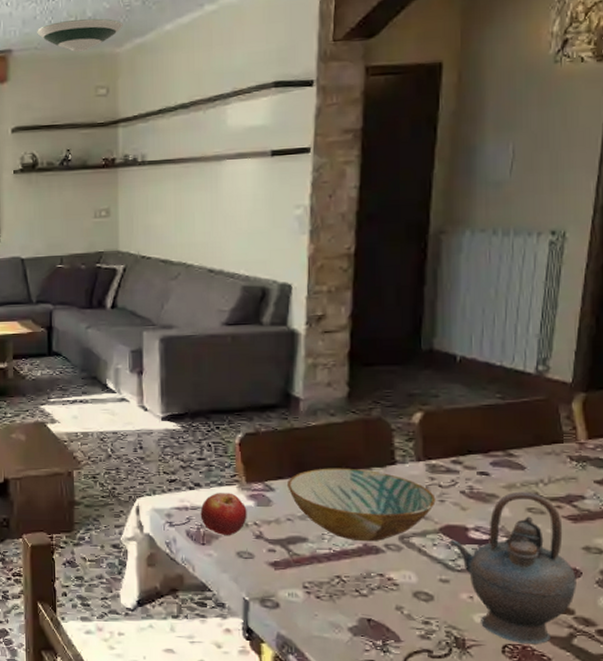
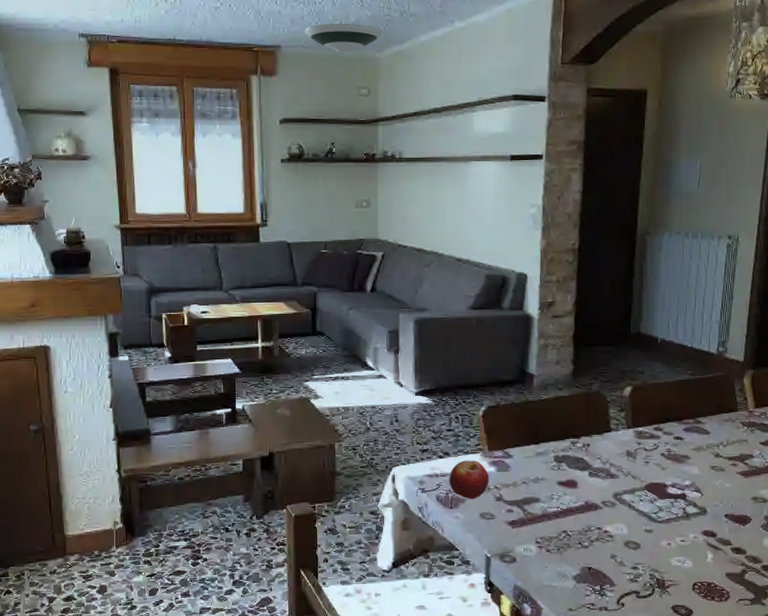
bowl: present [287,468,436,542] -> none [523,435,642,500]
teapot: present [449,491,577,644] -> none [652,452,747,581]

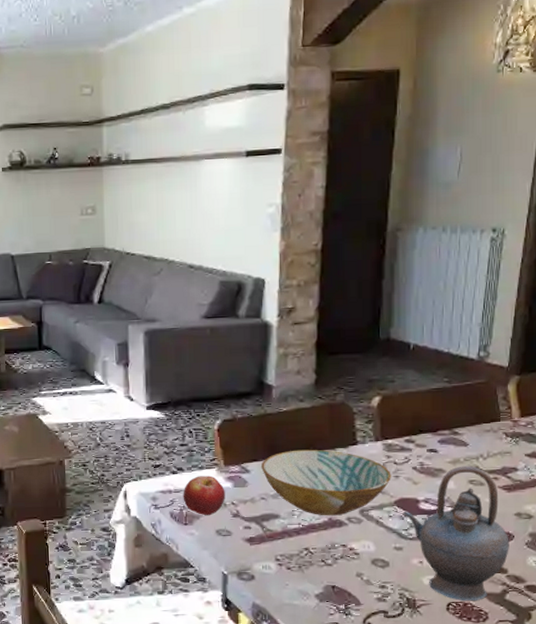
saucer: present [304,23,383,54] -> none [23,17,106,51]
bowl: none [523,435,642,500] -> present [261,449,391,516]
teapot: none [652,452,747,581] -> present [402,465,509,601]

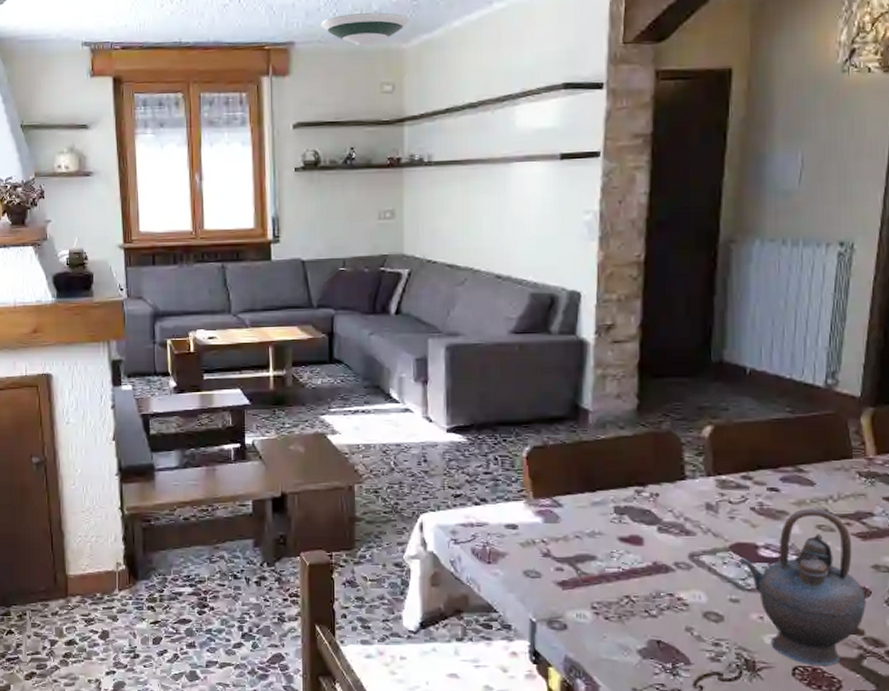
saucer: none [23,17,106,51] -> present [321,12,410,47]
fruit: present [183,475,225,515] -> none [486,508,534,553]
bowl: present [261,449,391,516] -> none [576,483,726,560]

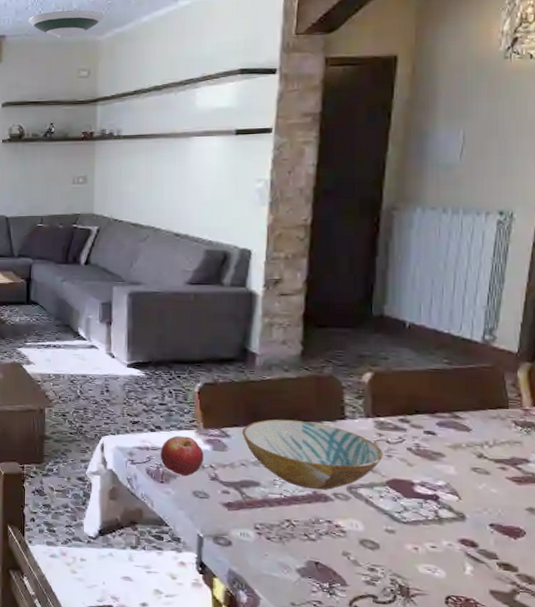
fruit: none [486,508,534,553] -> present [160,436,204,476]
bowl: none [576,483,726,560] -> present [242,419,383,490]
teapot: present [739,508,866,665] -> none [395,451,520,598]

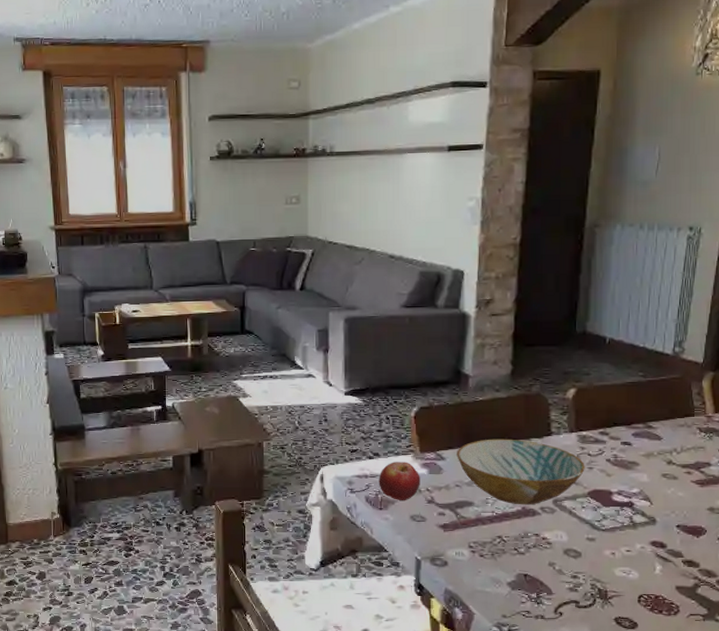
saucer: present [28,10,105,39] -> none [234,13,315,46]

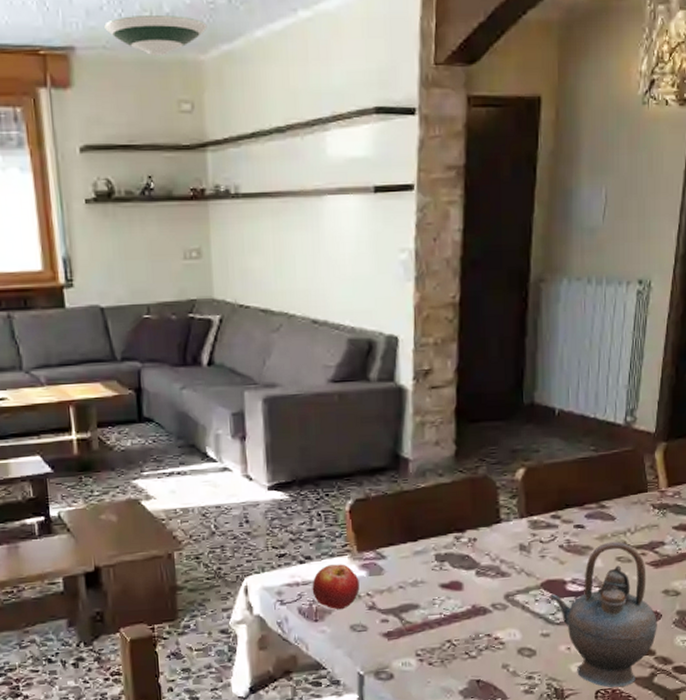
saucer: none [234,13,315,46] -> present [104,14,207,56]
bowl: present [457,439,585,505] -> none [398,529,537,604]
teapot: none [595,459,702,593] -> present [549,541,657,687]

